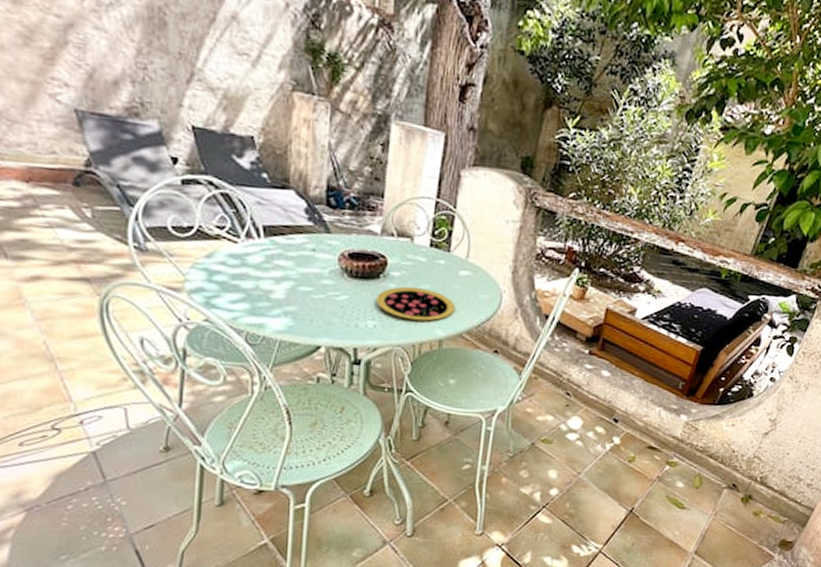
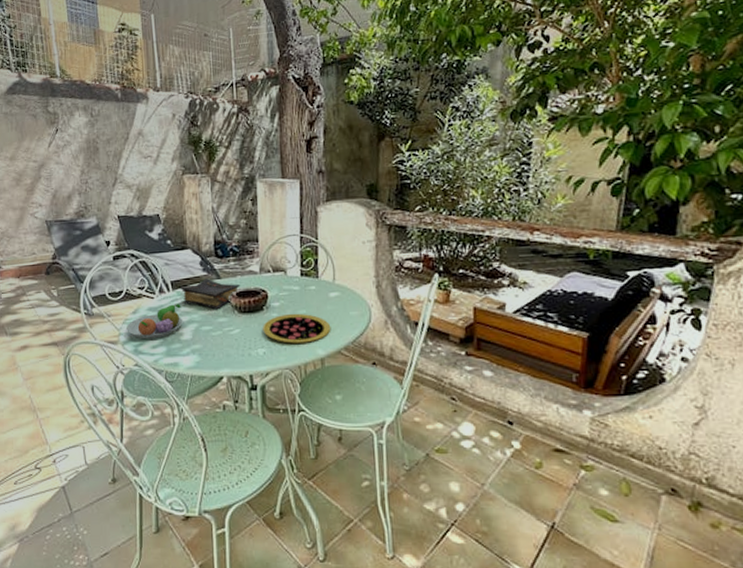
fruit bowl: none [194,254,275,293] -> present [125,304,183,340]
book: none [274,230,356,270] -> present [180,278,241,310]

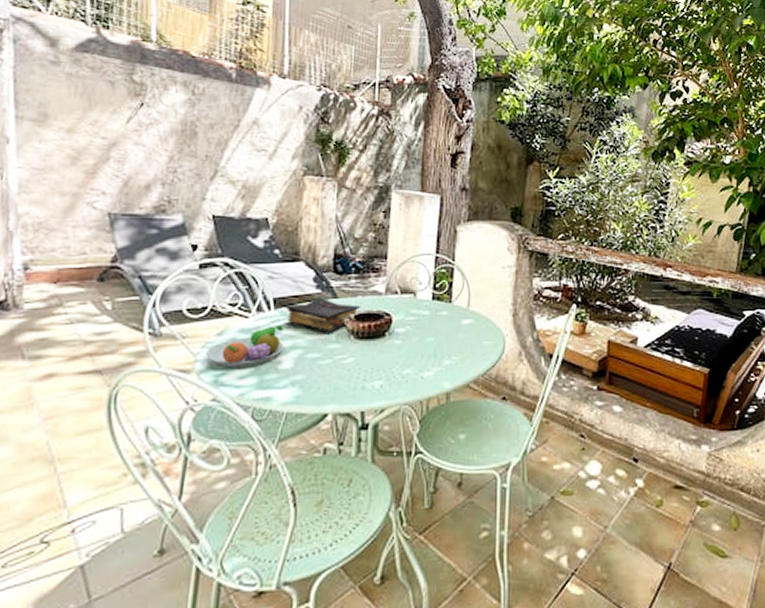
pizza: present [263,313,331,344] -> none [382,341,461,375]

